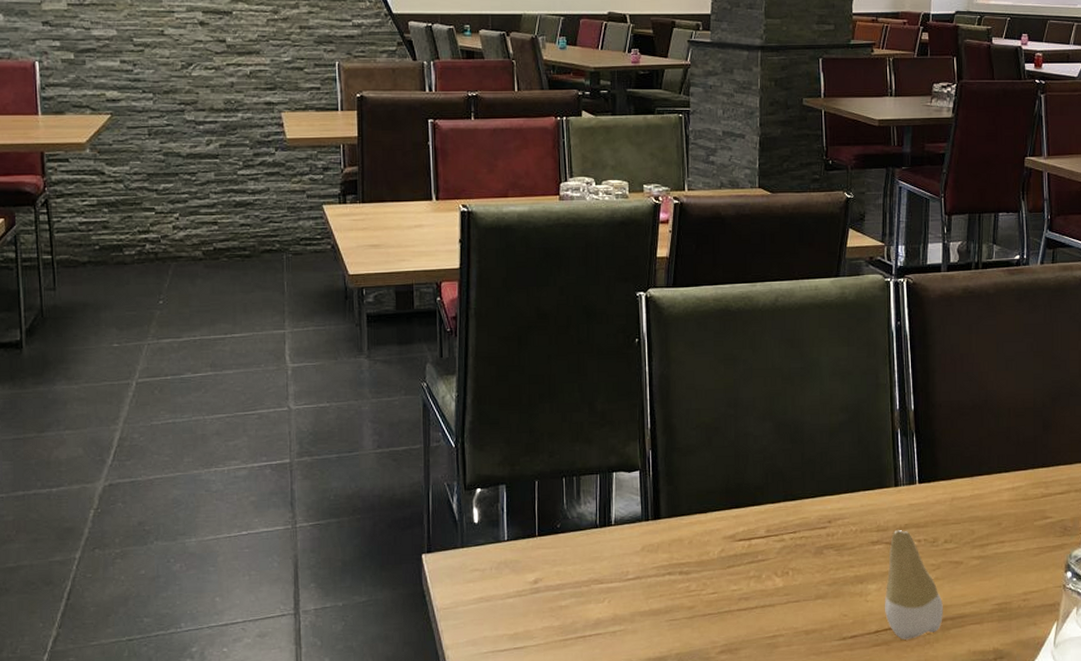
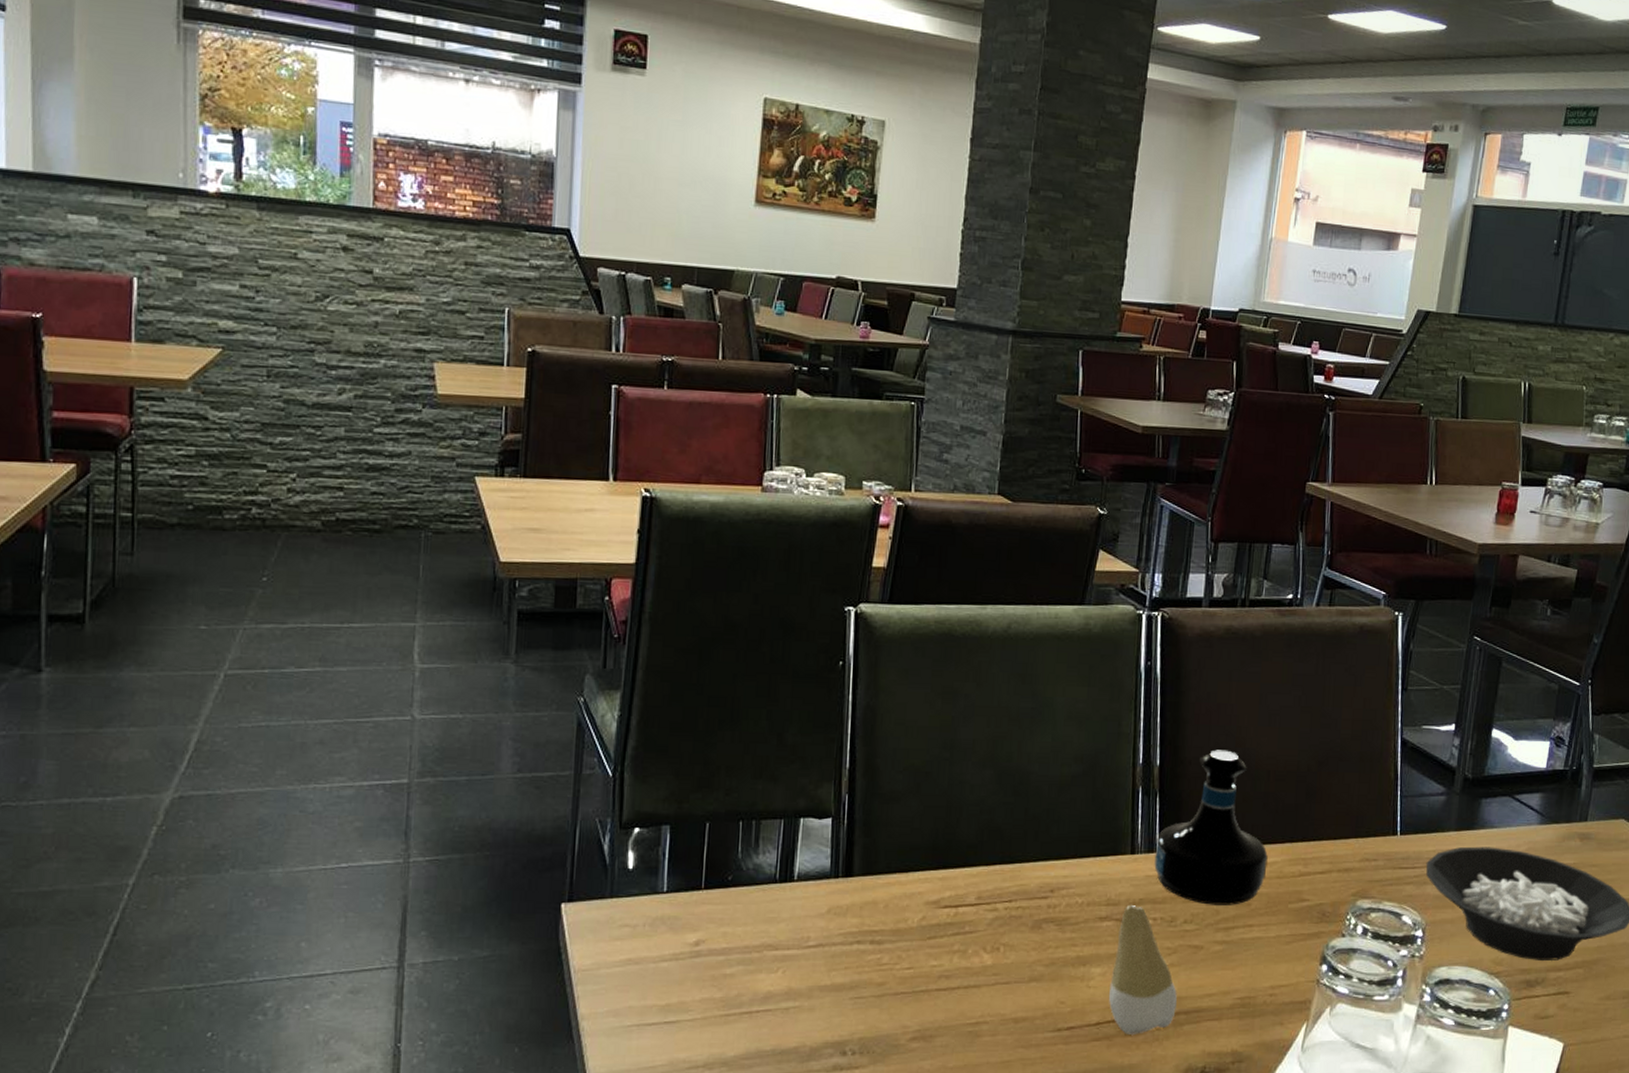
tequila bottle: none [915,393,1013,526] -> present [1154,749,1268,905]

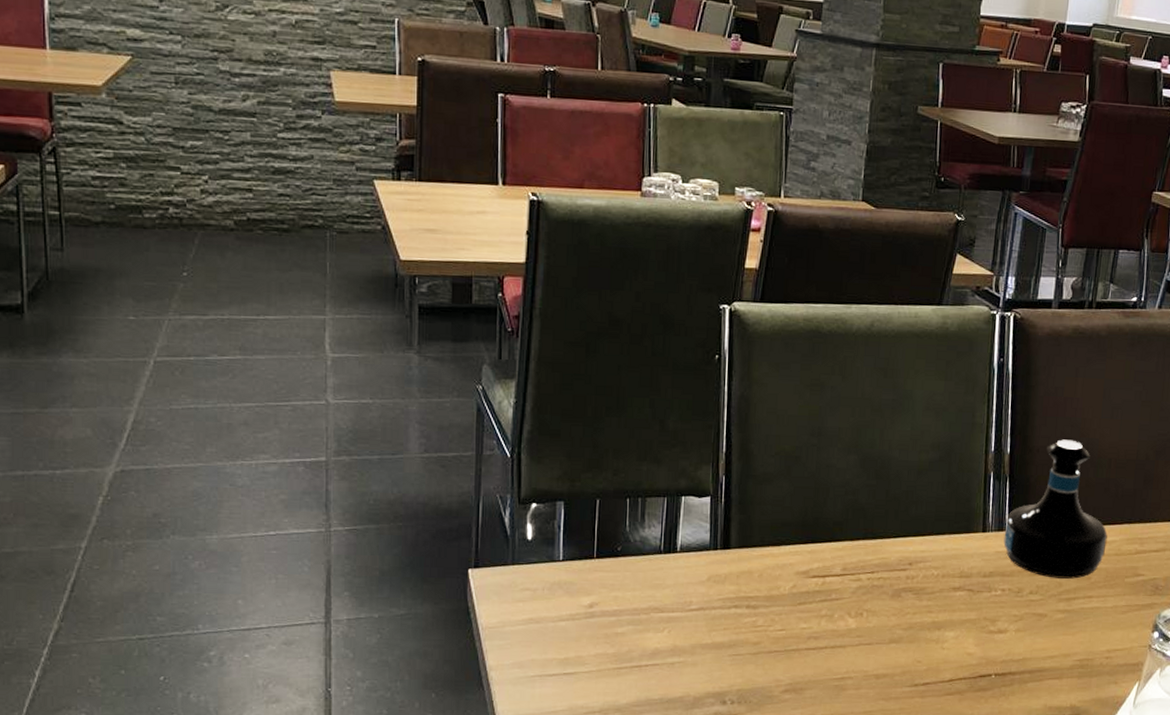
tooth: present [1109,904,1177,1035] -> none [961,576,1023,690]

